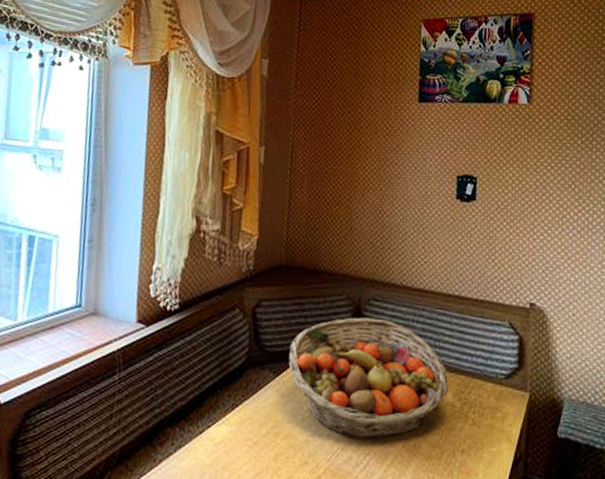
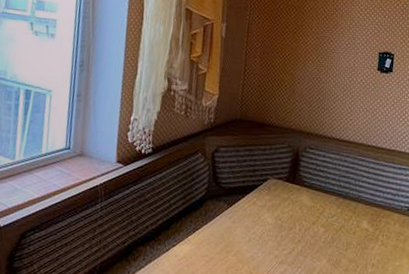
fruit basket: present [288,317,450,439] -> none [239,161,365,256]

